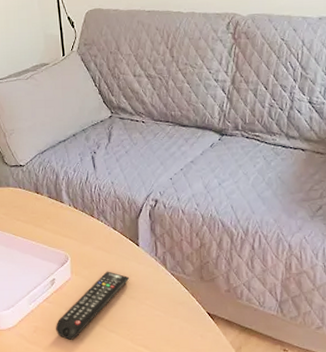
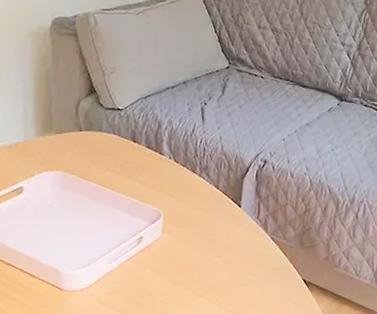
remote control: present [56,271,130,340] -> none [137,231,227,304]

